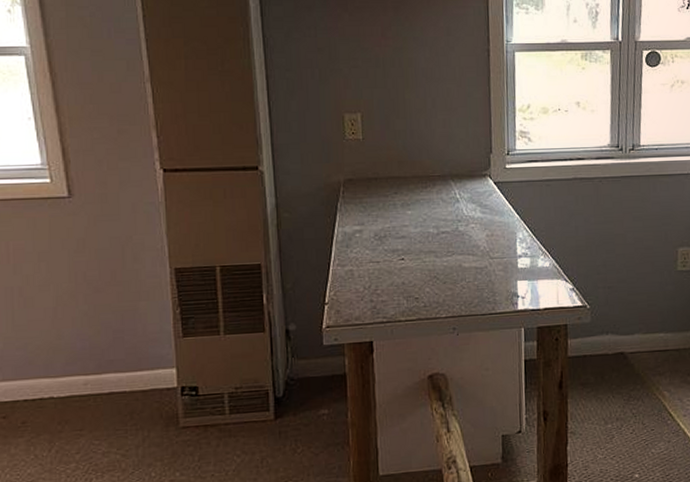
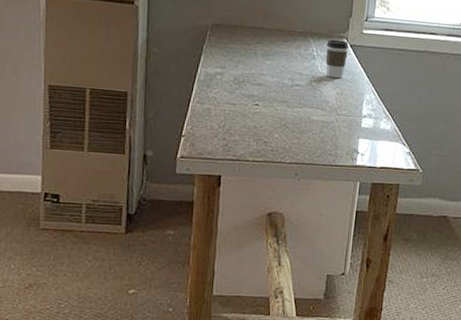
coffee cup: none [469,178,494,220] -> present [326,39,349,79]

